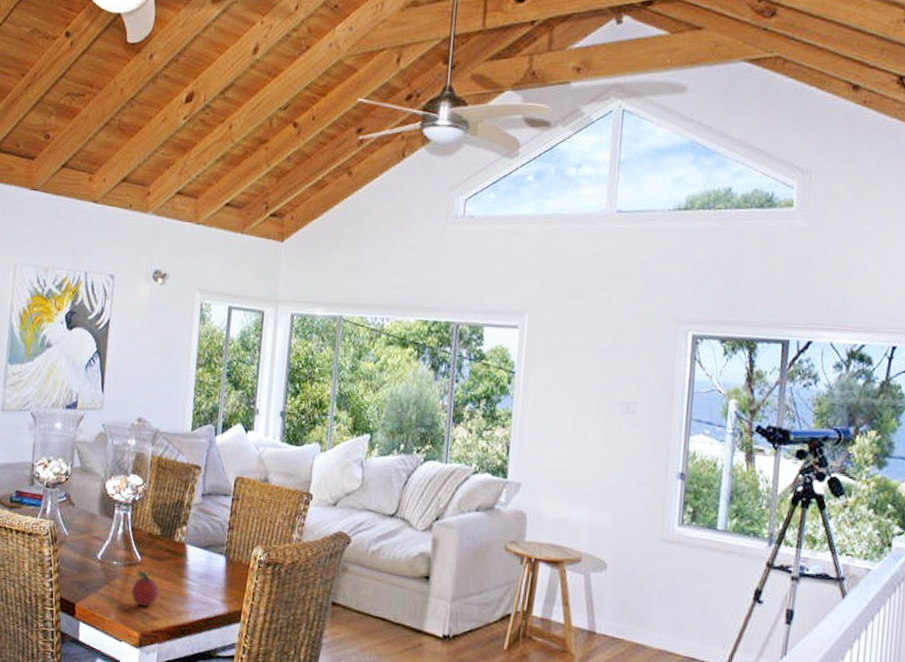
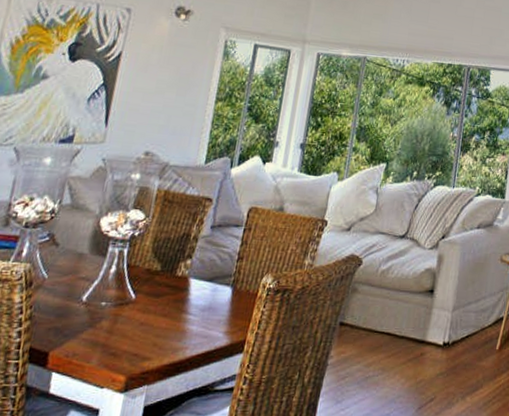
fruit: present [132,570,159,607] -> none [120,309,154,348]

